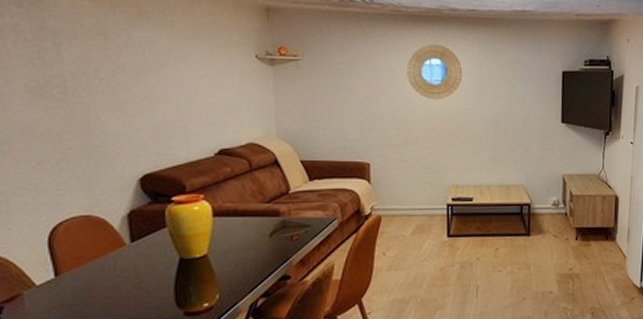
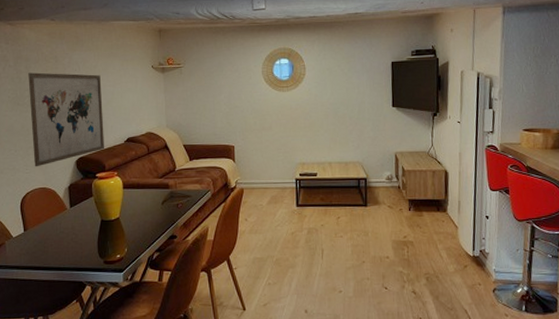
wall art: none [58,52,185,187] -> present [28,72,105,167]

